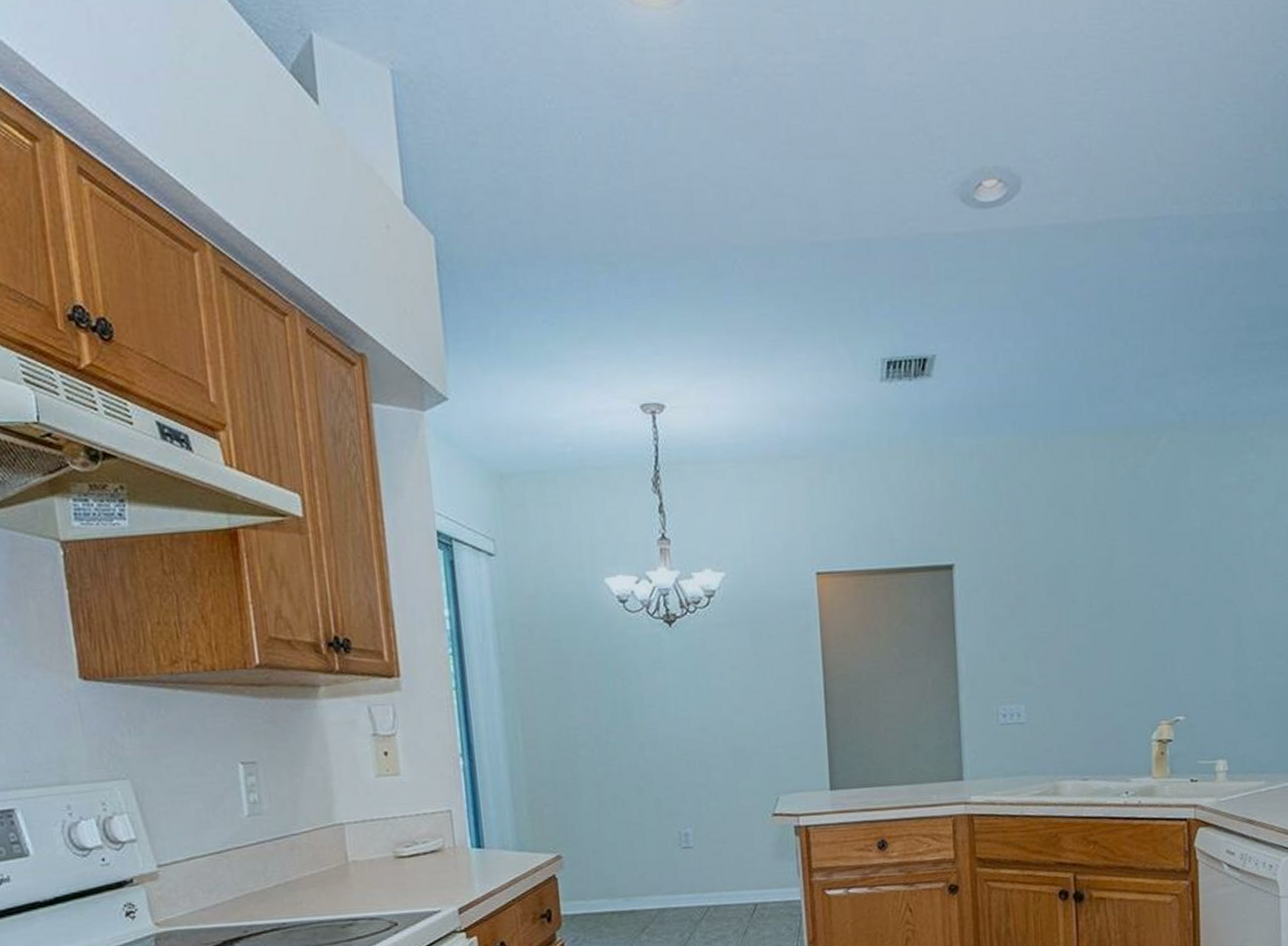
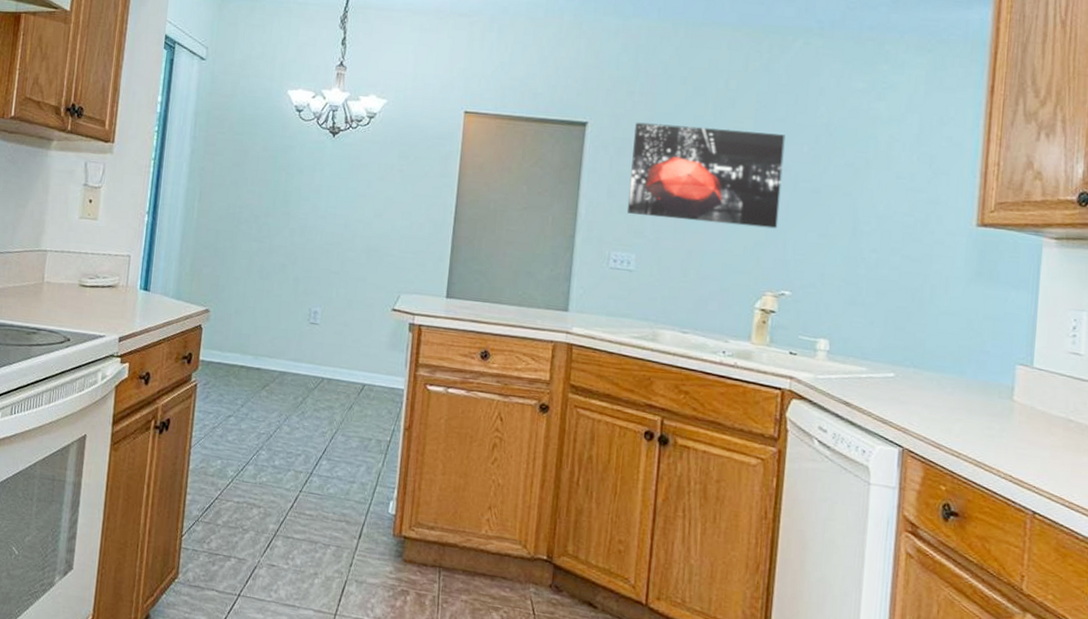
wall art: none [1005,547,1164,661] -> present [626,122,785,229]

